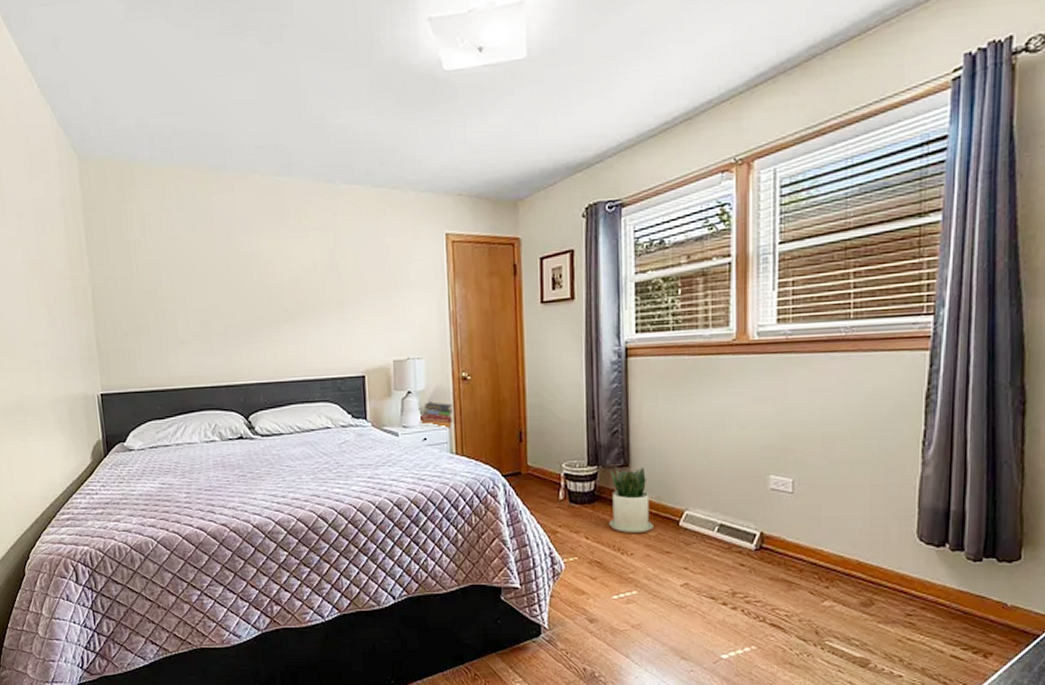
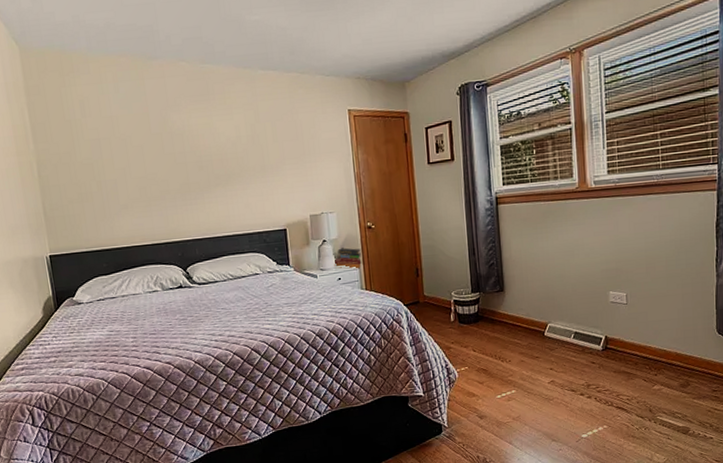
planter: present [608,466,653,534] -> none [489,291,525,345]

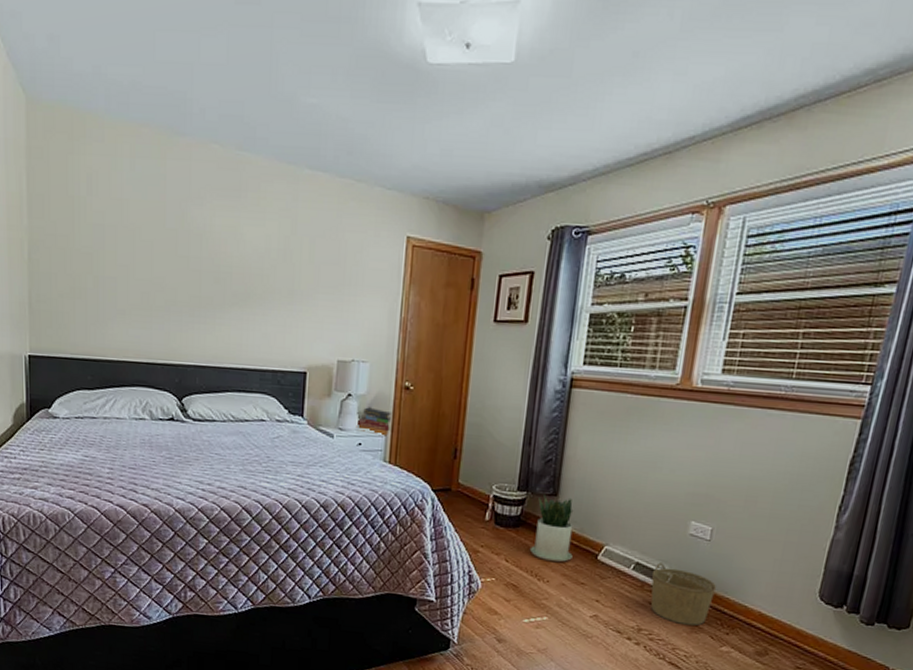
planter: none [489,291,525,345] -> present [529,494,574,563]
basket: none [588,328,639,375] -> present [650,562,716,626]

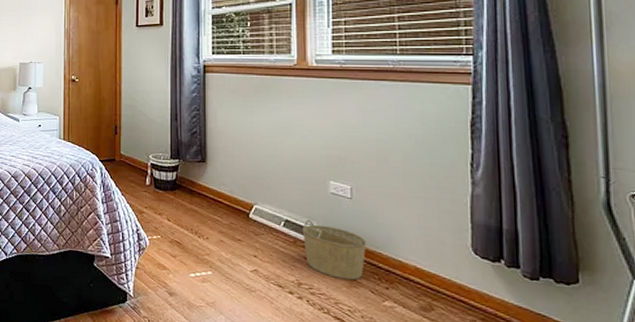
books: present [356,407,393,437] -> none [36,97,64,119]
planter: present [529,494,574,563] -> none [187,161,226,221]

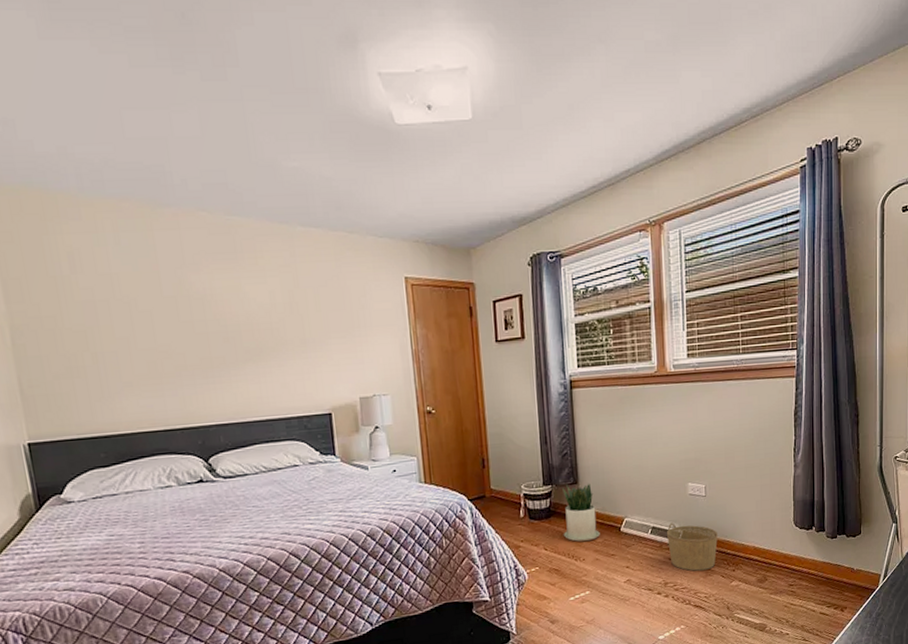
planter: none [187,161,226,221] -> present [562,483,600,542]

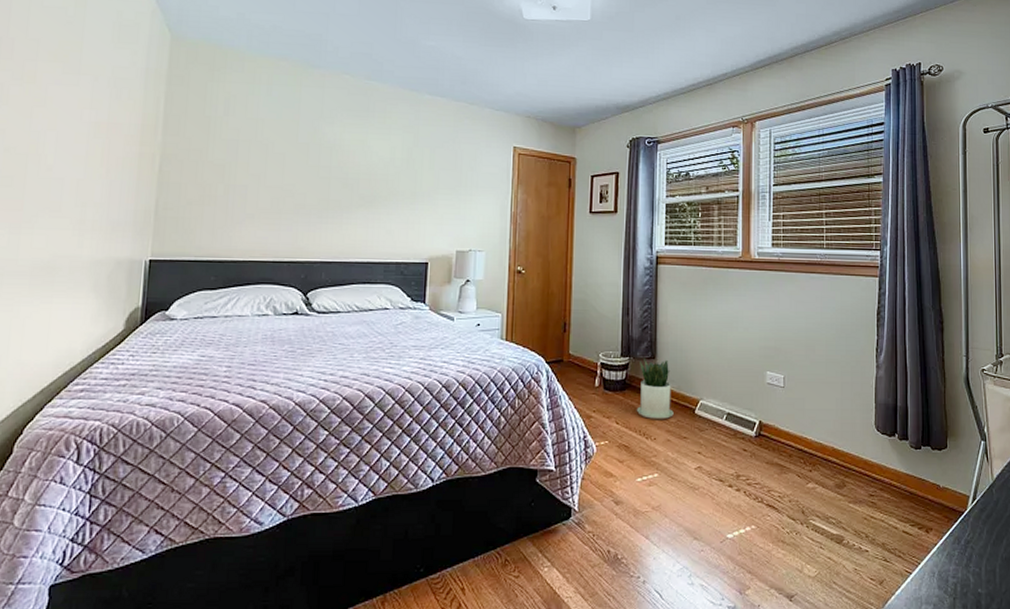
basket: present [666,523,718,572] -> none [741,411,795,466]

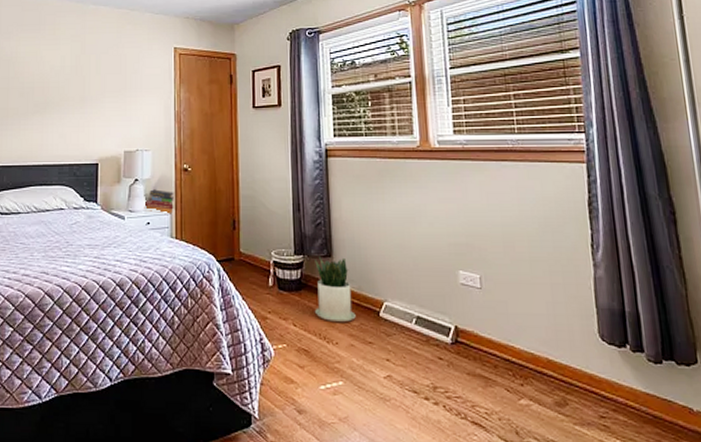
books: none [475,291,507,316] -> present [144,189,175,214]

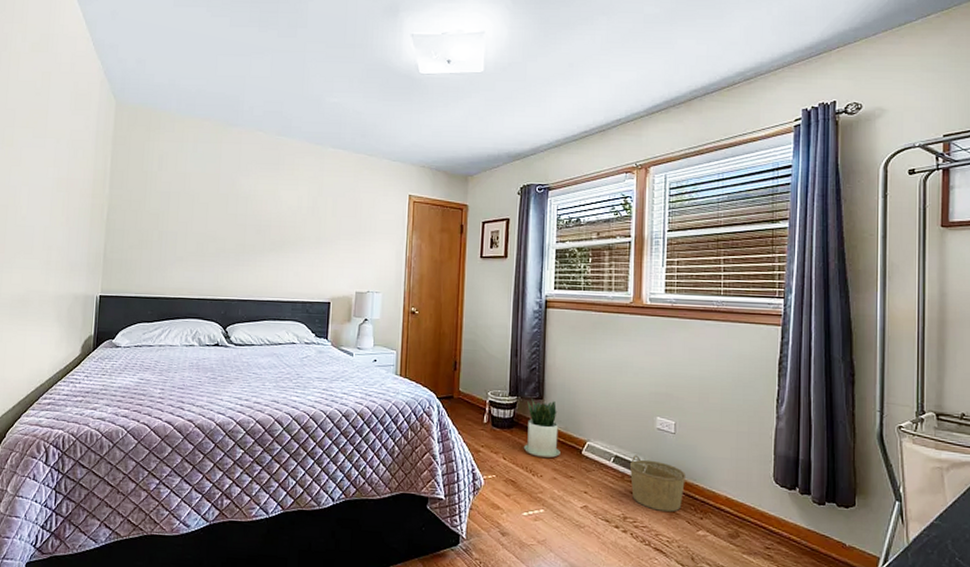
books: present [144,189,175,214] -> none [372,329,402,353]
basket: none [434,314,499,378] -> present [629,455,685,512]

